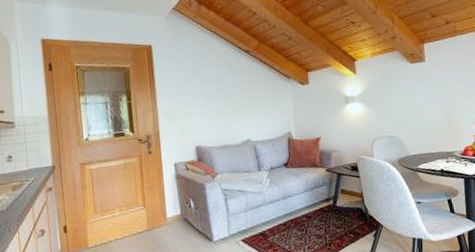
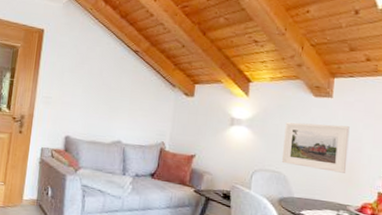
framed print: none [391,84,448,128] -> present [281,122,350,173]

